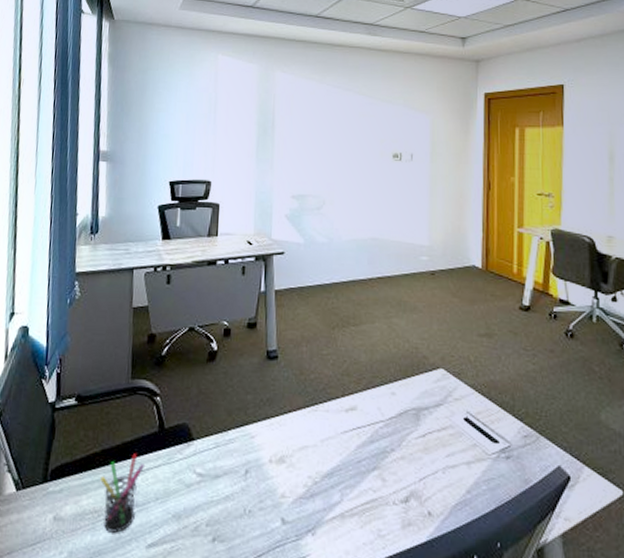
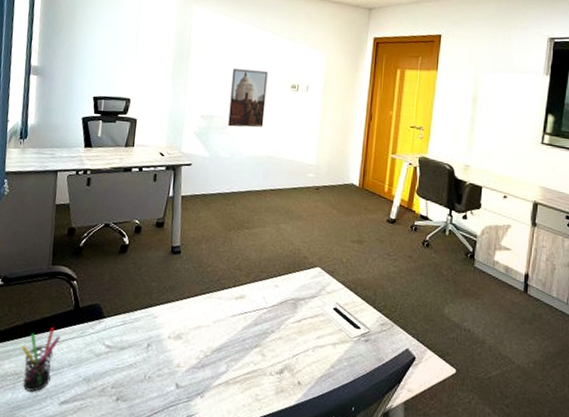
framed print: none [323,139,365,207] -> present [228,68,268,128]

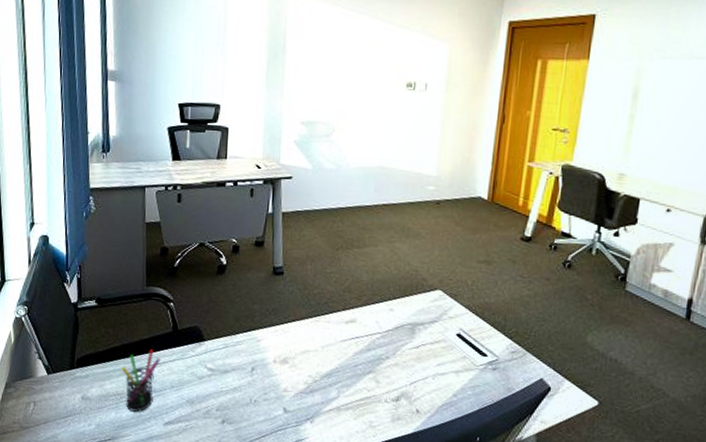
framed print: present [228,68,268,128] -> none [332,66,379,134]

